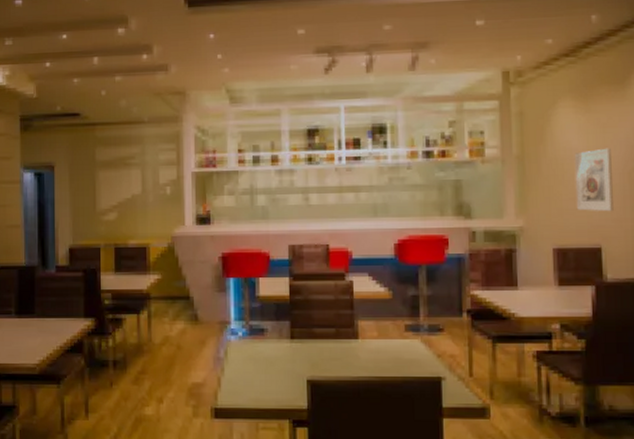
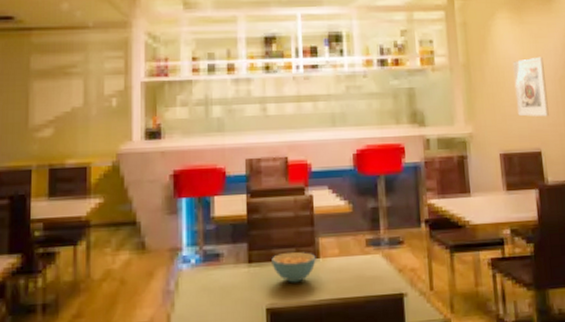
cereal bowl: none [312,331,355,360] -> present [271,251,316,283]

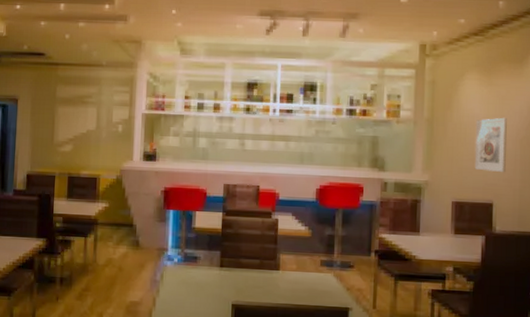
cereal bowl: present [271,251,316,283] -> none [239,262,276,288]

